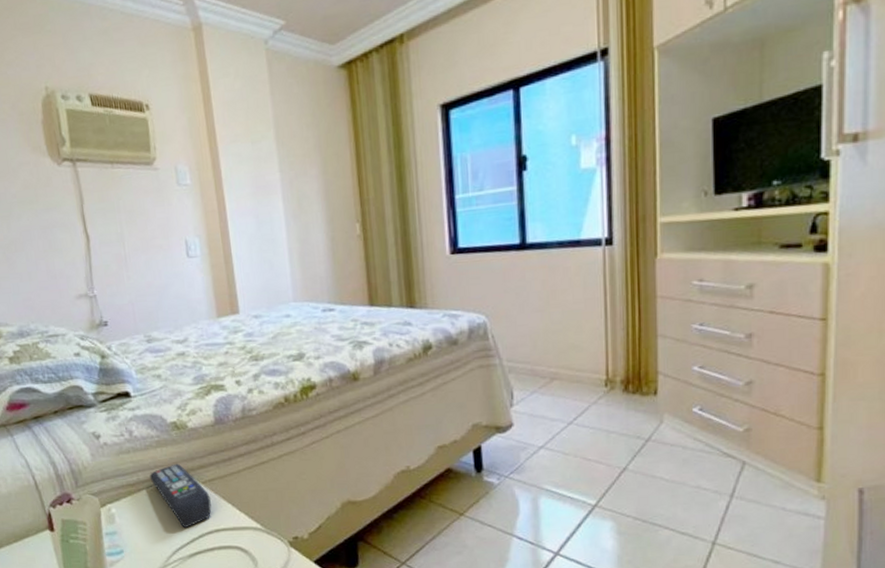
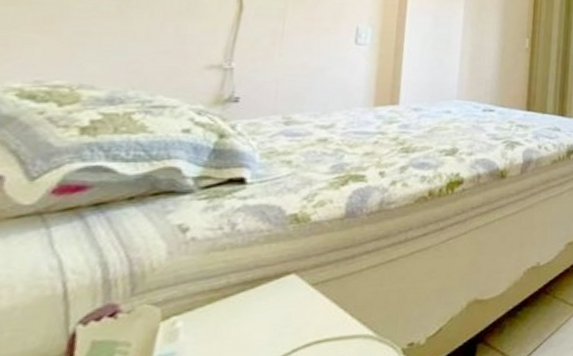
remote control: present [149,463,212,529] -> none [244,262,319,342]

